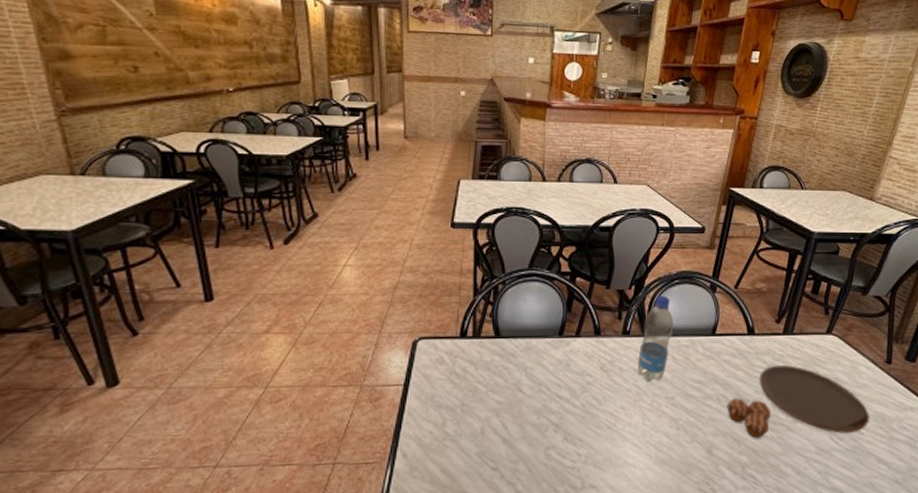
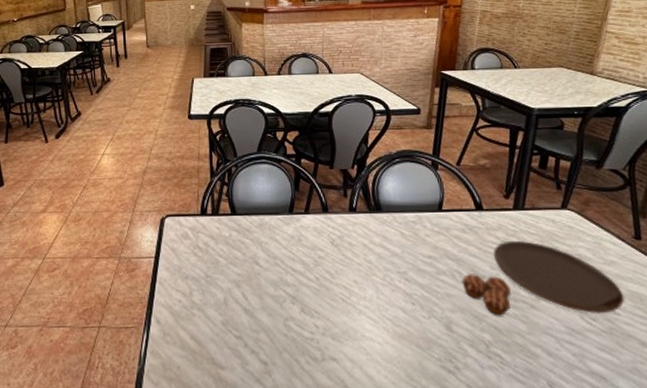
bottle: present [637,296,674,381] -> none [366,174,399,256]

